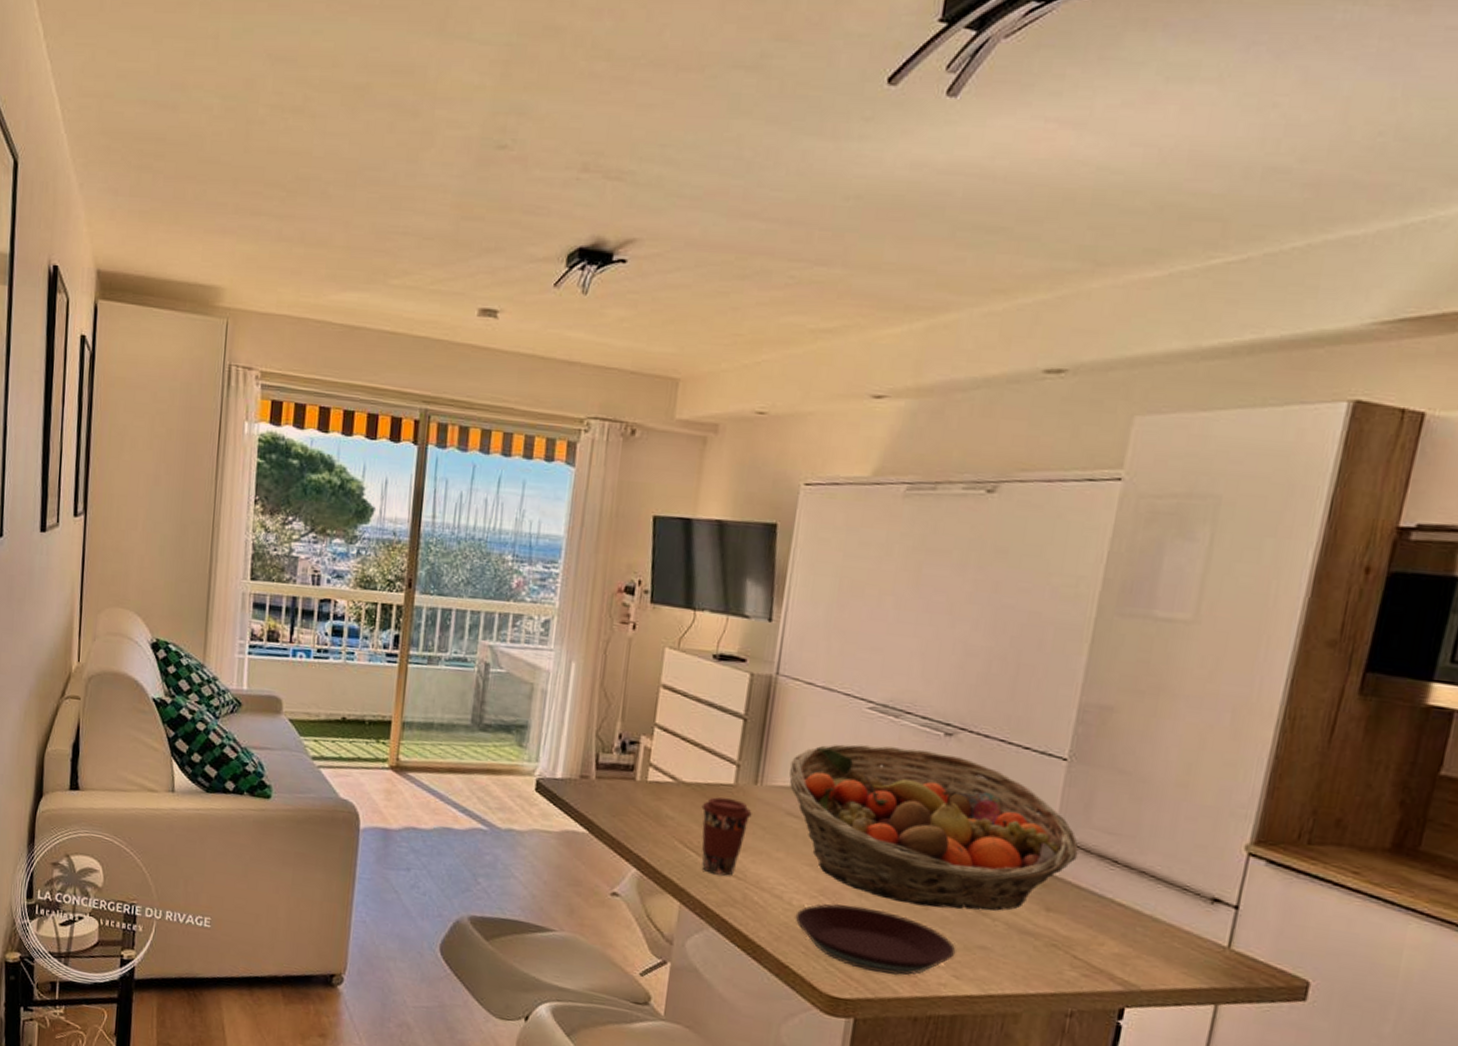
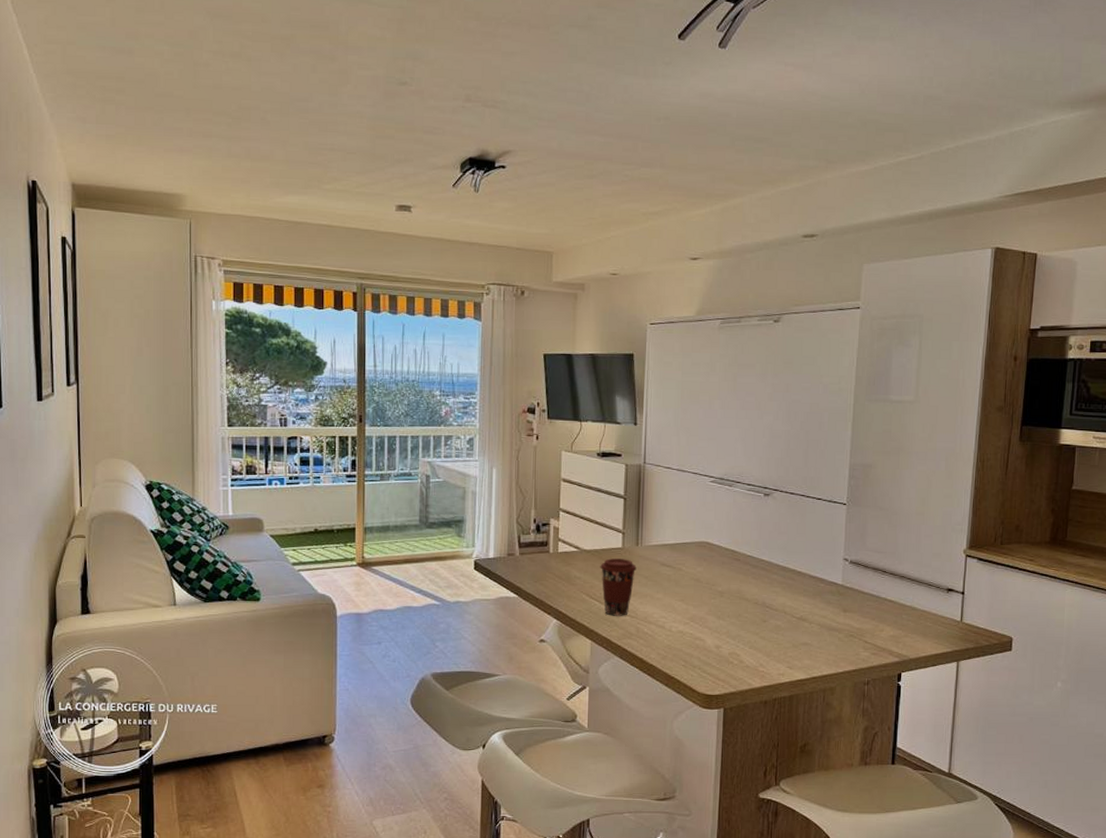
fruit basket: present [789,744,1079,911] -> none [660,507,860,620]
plate: present [795,903,956,976] -> none [675,626,788,673]

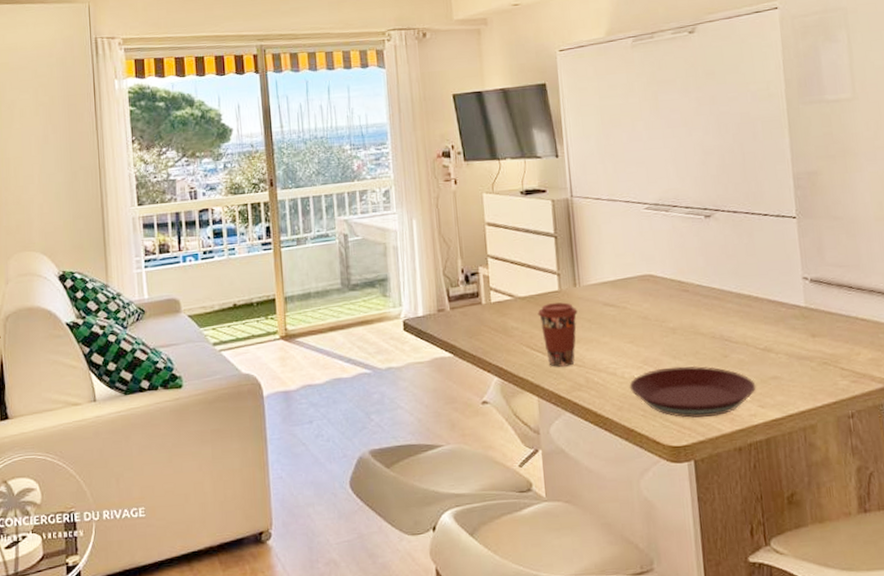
plate: none [675,626,788,673] -> present [629,365,756,418]

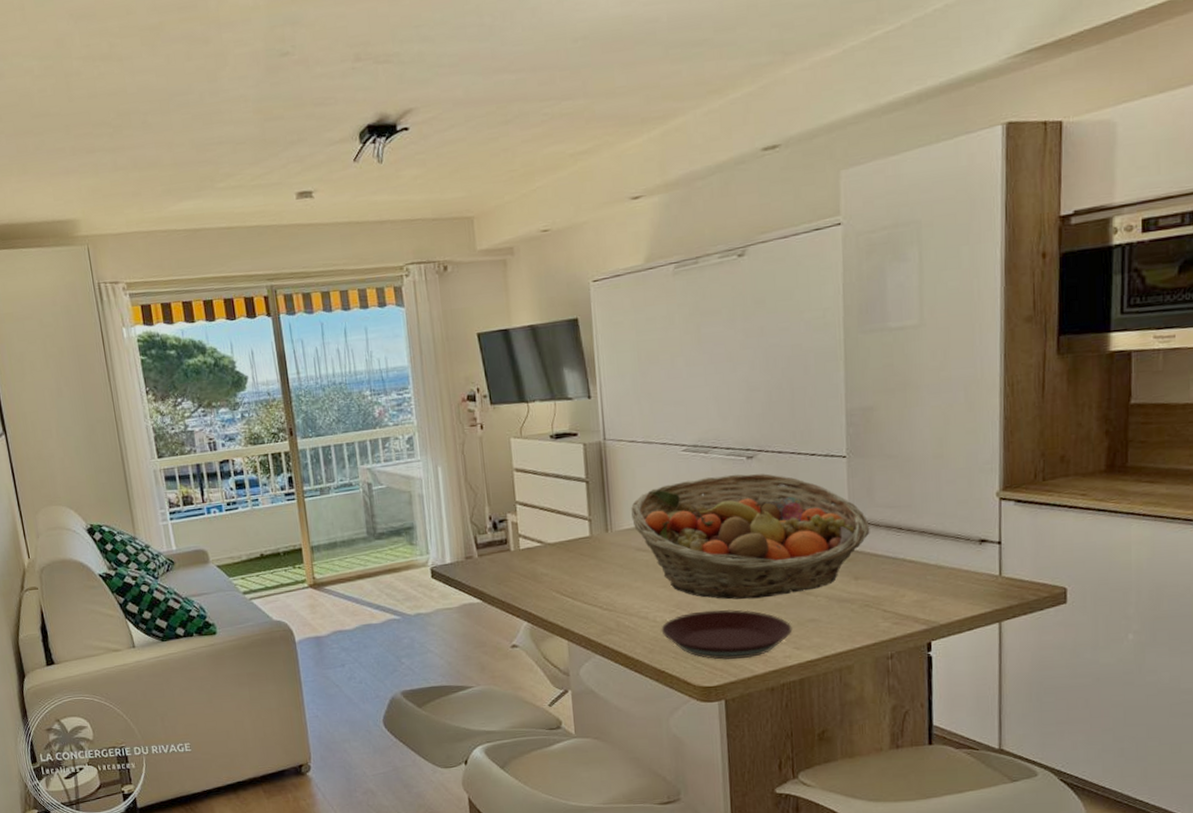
coffee cup: present [537,302,578,367] -> none [568,548,609,612]
fruit basket: none [597,231,823,356] -> present [630,473,870,600]

